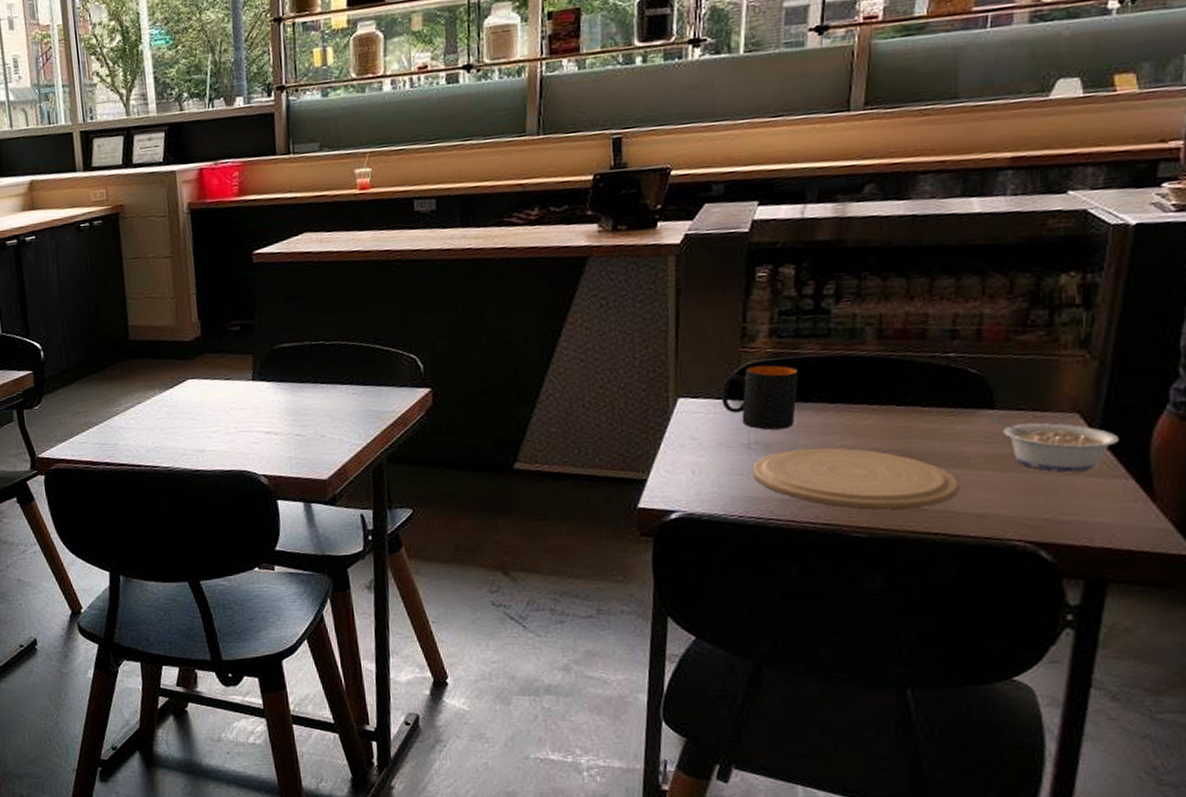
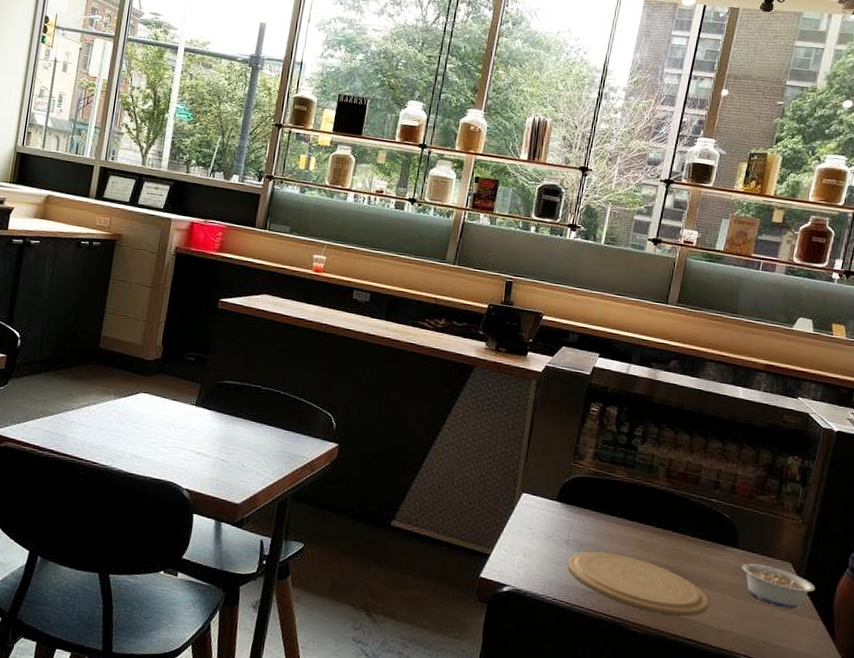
mug: present [721,364,799,430] -> none [553,478,610,534]

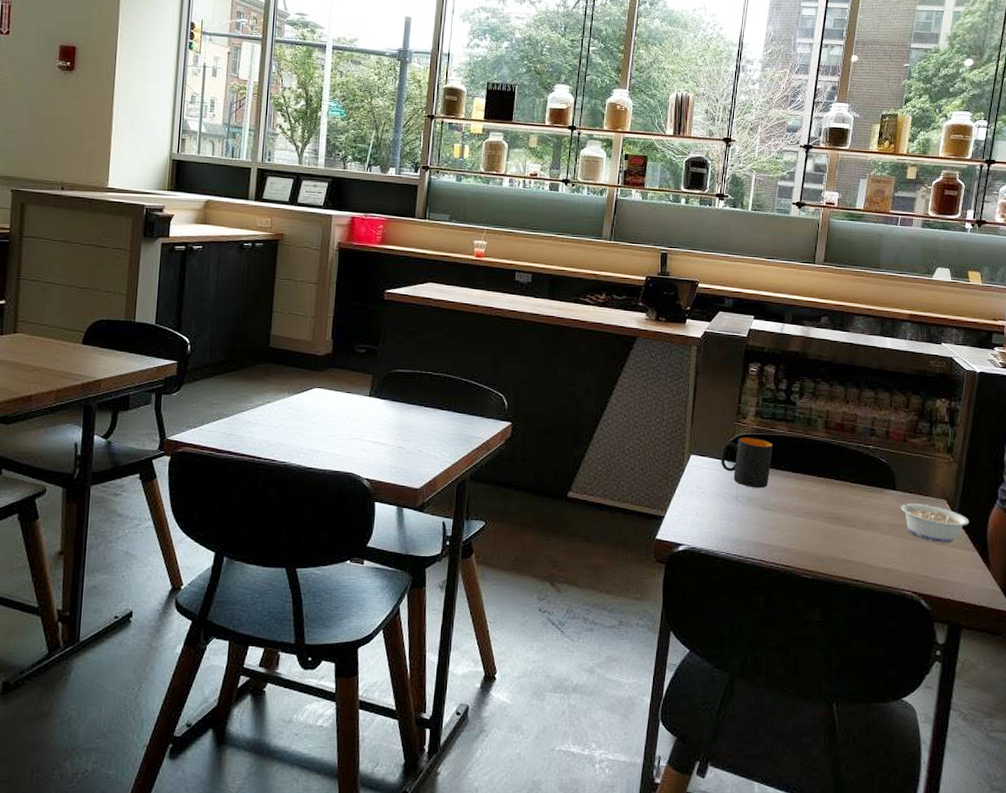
mug: none [553,478,610,534] -> present [721,436,773,489]
plate: present [567,551,709,617] -> none [738,504,872,559]

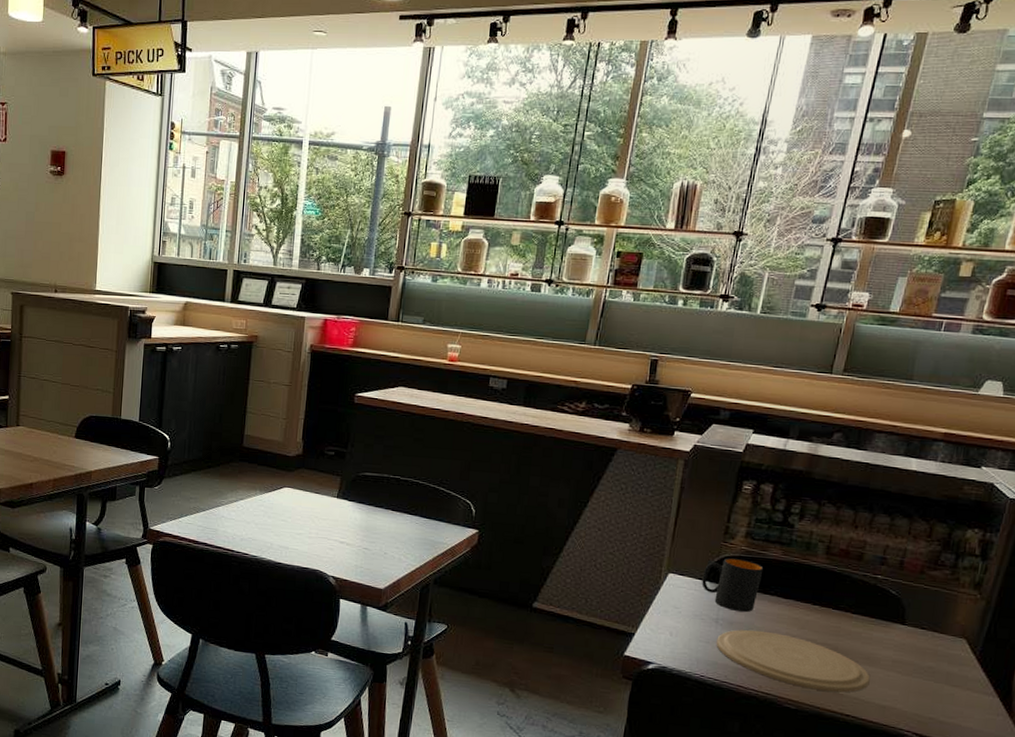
plate: none [738,504,872,559] -> present [716,629,870,693]
legume: present [892,495,970,543] -> none [900,630,993,685]

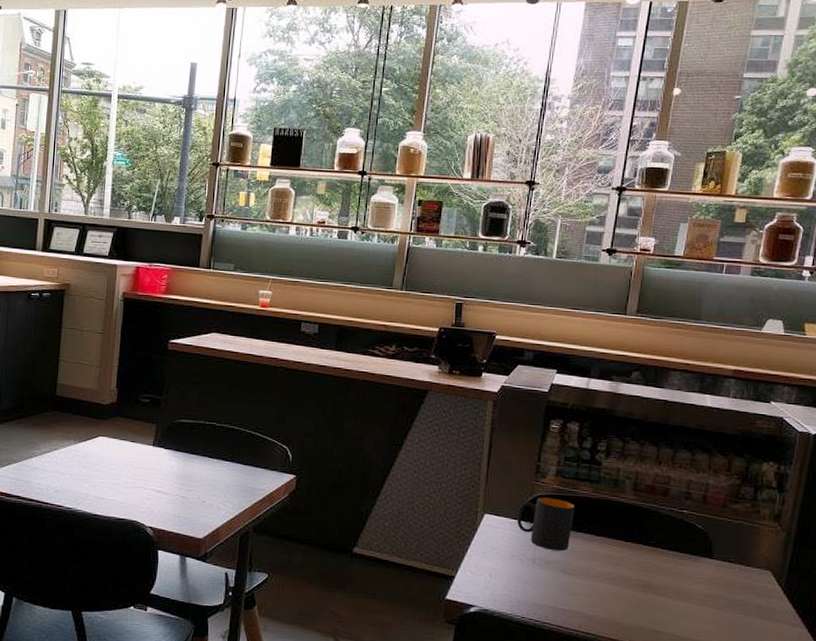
plate: present [716,629,870,693] -> none [535,568,685,629]

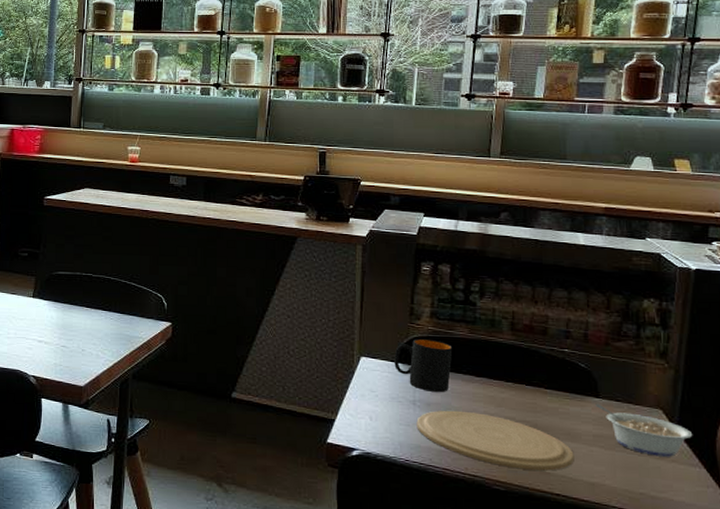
plate: none [535,568,685,629] -> present [416,410,574,471]
legume: none [709,564,798,617] -> present [595,403,693,457]

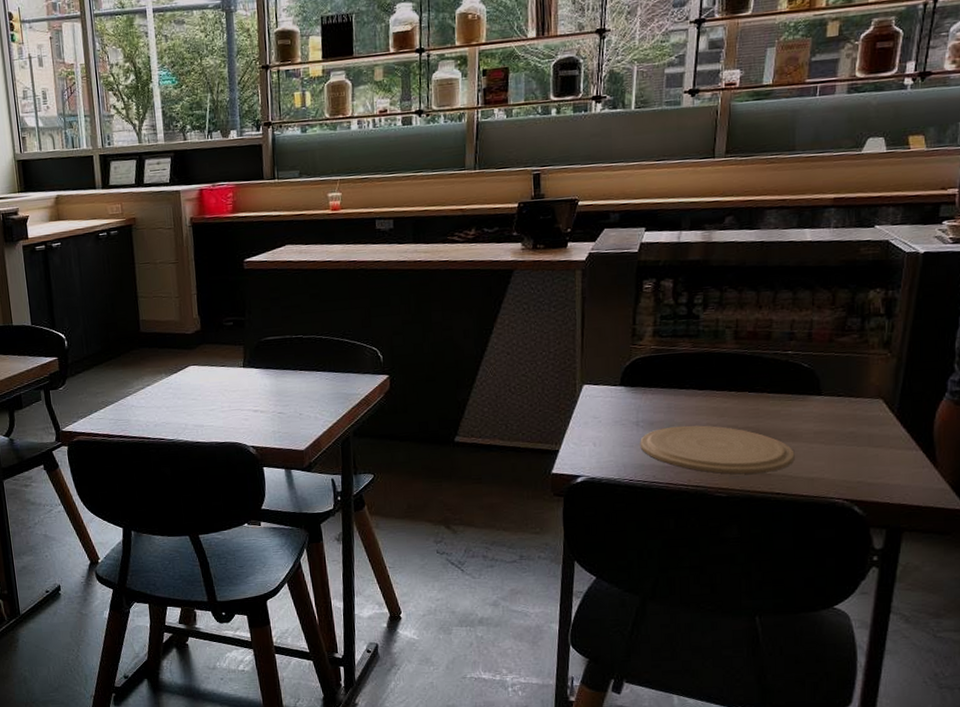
mug: present [394,338,453,393] -> none [617,358,676,411]
legume: present [595,403,693,457] -> none [817,401,912,445]

